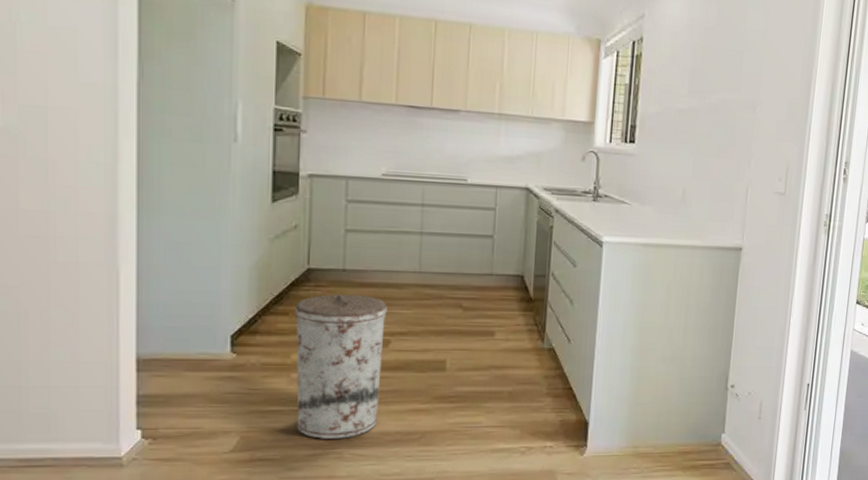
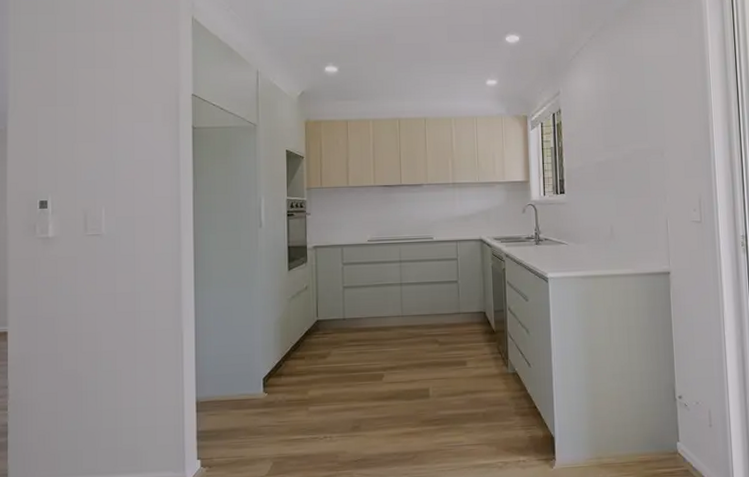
trash can: present [295,294,387,439] -> none [309,338,379,462]

